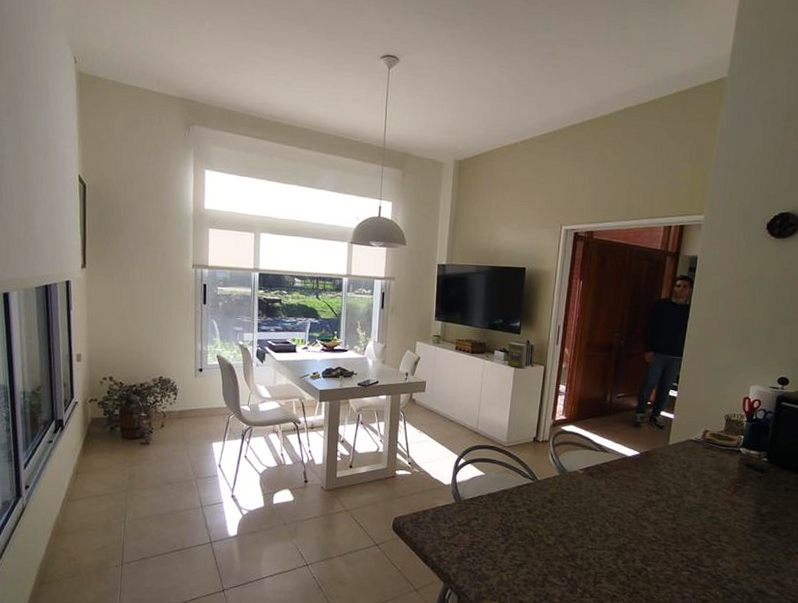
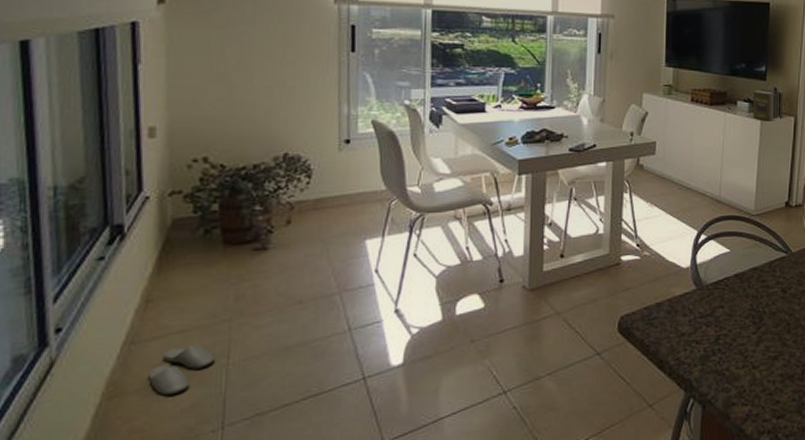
slippers: none [78,505,117,538] -> present [148,344,214,396]

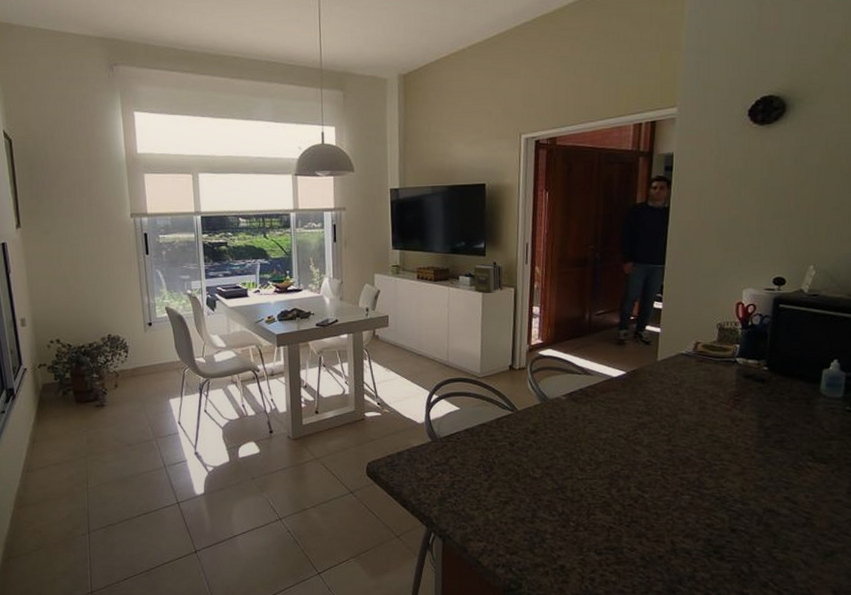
slippers: present [148,344,214,396] -> none [40,473,79,508]

